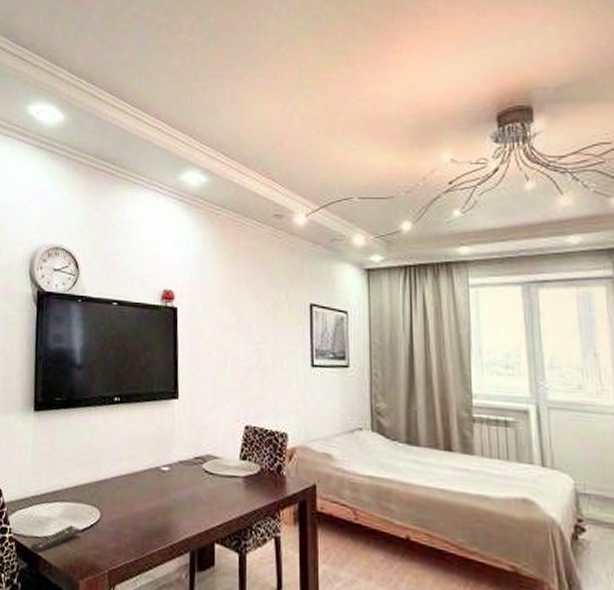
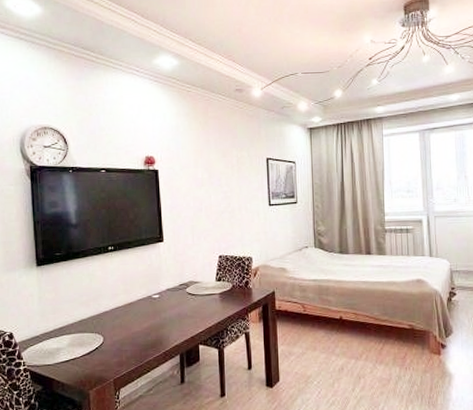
remote control: present [29,524,81,554] -> none [42,350,88,377]

